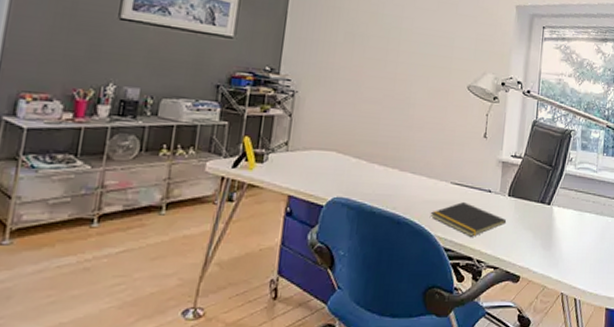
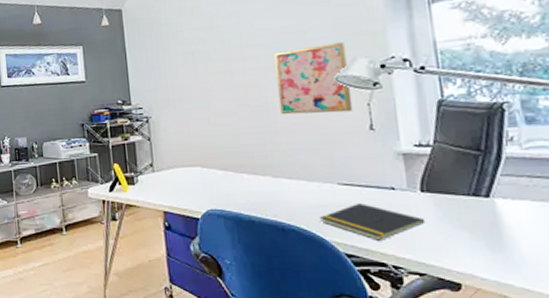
wall art: none [419,52,481,119] -> present [274,42,353,115]

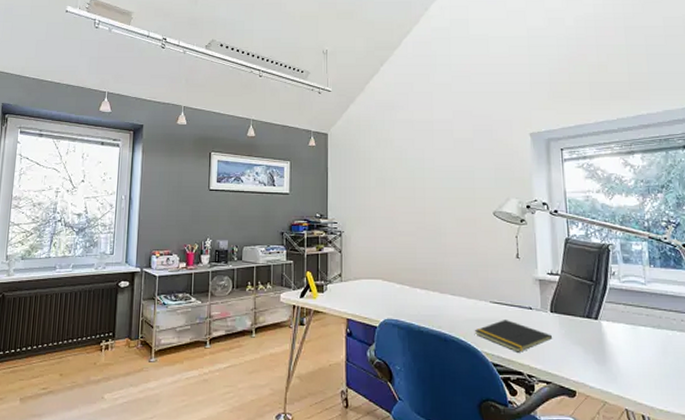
wall art: present [274,42,353,115] -> none [449,184,505,242]

